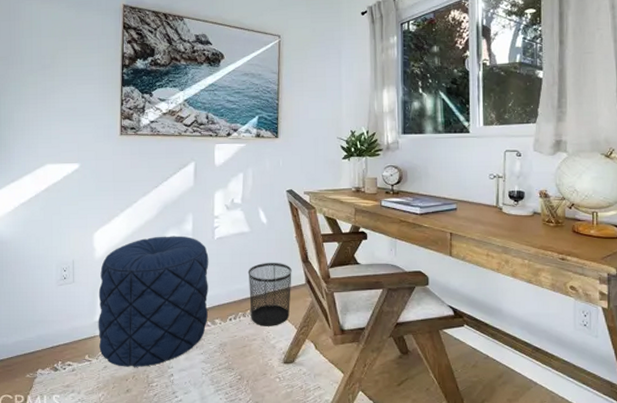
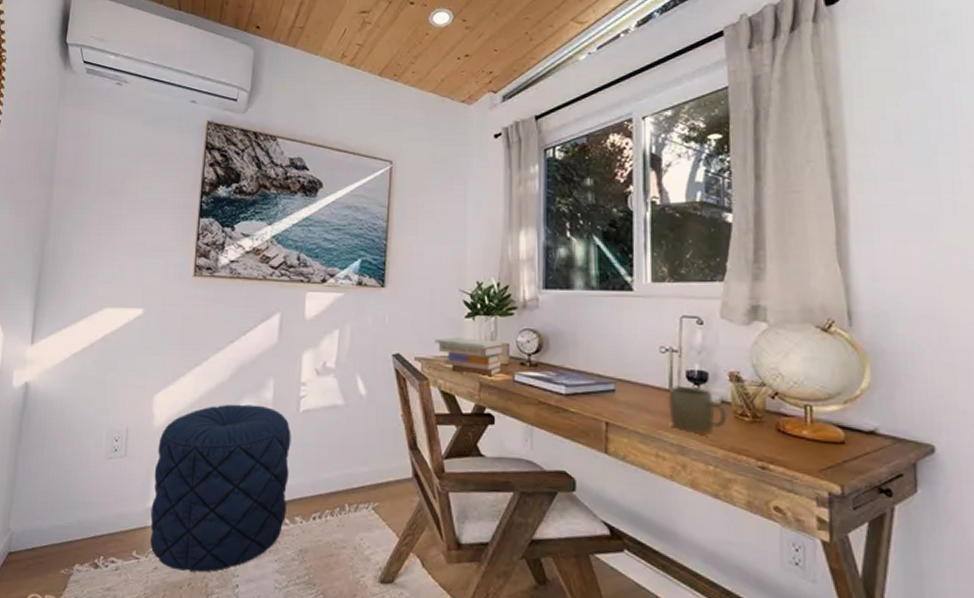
waste bin: present [248,262,292,326] -> none [339,446,395,532]
books: none [318,174,373,204] -> present [433,337,503,377]
mug: none [496,202,538,239] -> present [668,385,728,436]

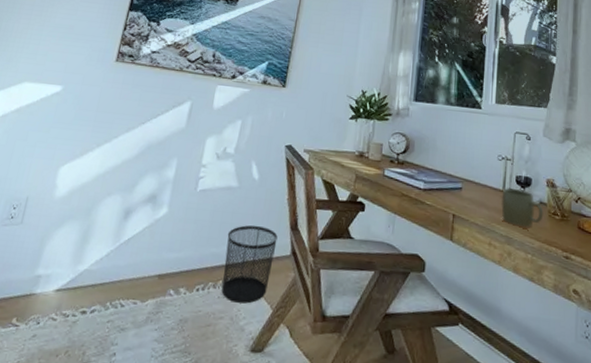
pouf: present [150,404,291,572] -> none [32,180,187,341]
waste bin: none [339,446,395,532] -> present [221,225,278,304]
books: present [433,337,503,377] -> none [321,134,378,171]

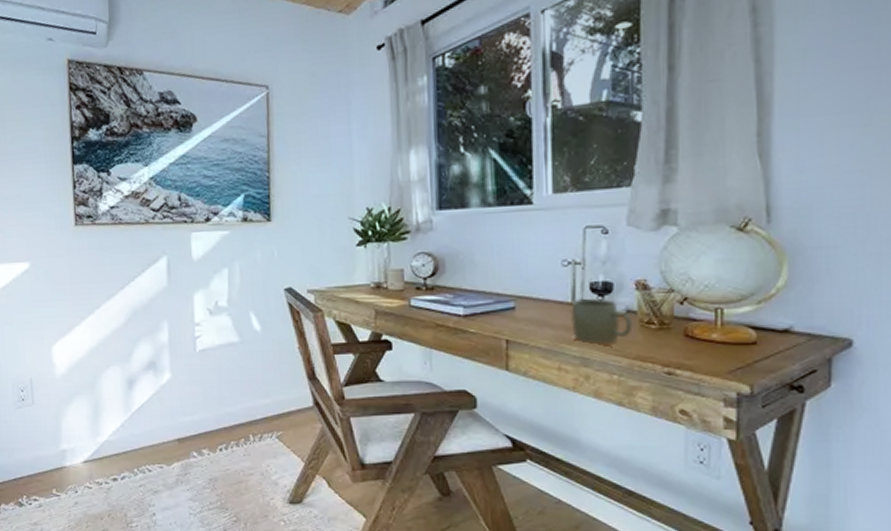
waste bin: present [221,225,278,304] -> none [239,379,296,459]

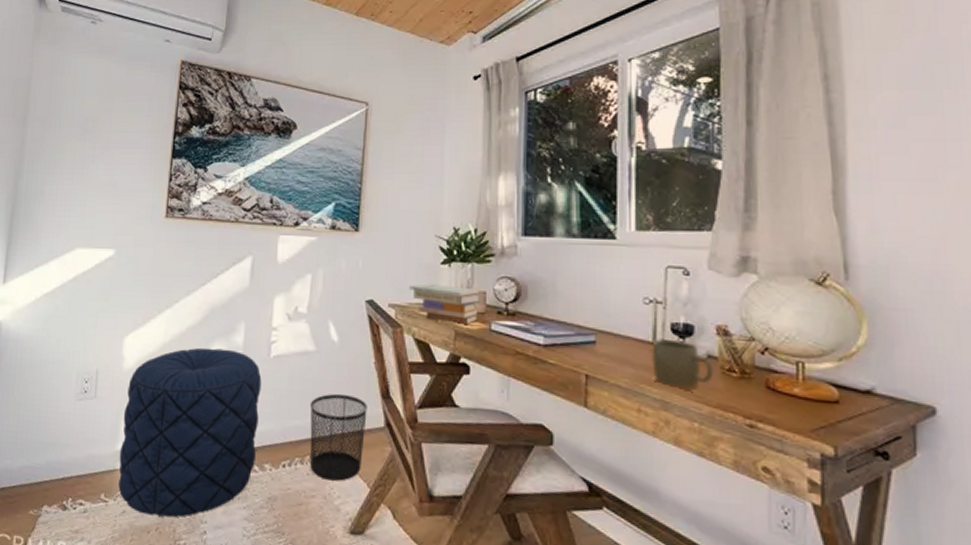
pouf: none [62,348,193,504] -> present [118,347,262,518]
waste bin: none [239,379,296,459] -> present [310,393,367,481]
books: none [325,266,398,304] -> present [408,284,480,326]

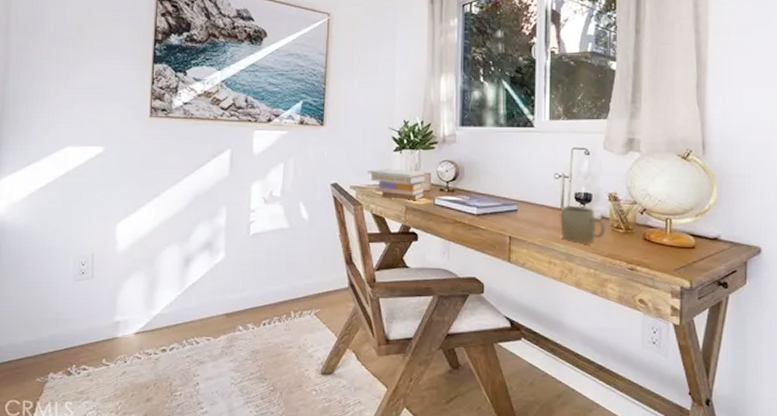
pouf: present [118,347,262,518] -> none [117,230,243,374]
waste bin: present [310,393,367,481] -> none [285,262,334,333]

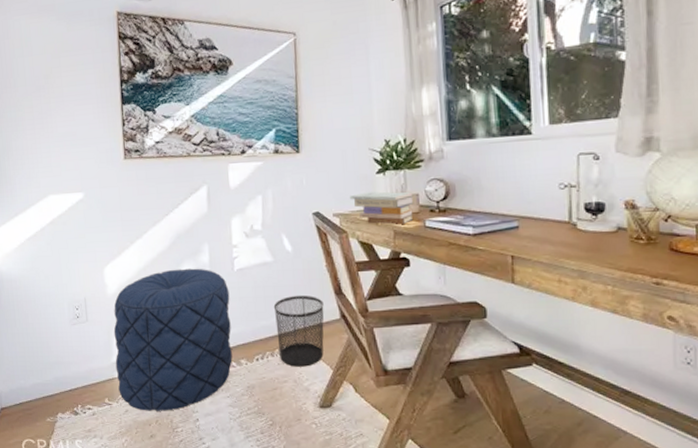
pouf: none [117,230,243,374] -> present [113,268,233,411]
waste bin: none [285,262,334,333] -> present [273,295,324,367]
mug: present [560,205,606,245] -> none [568,216,624,260]

